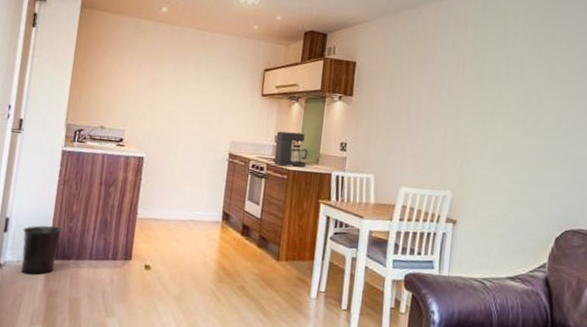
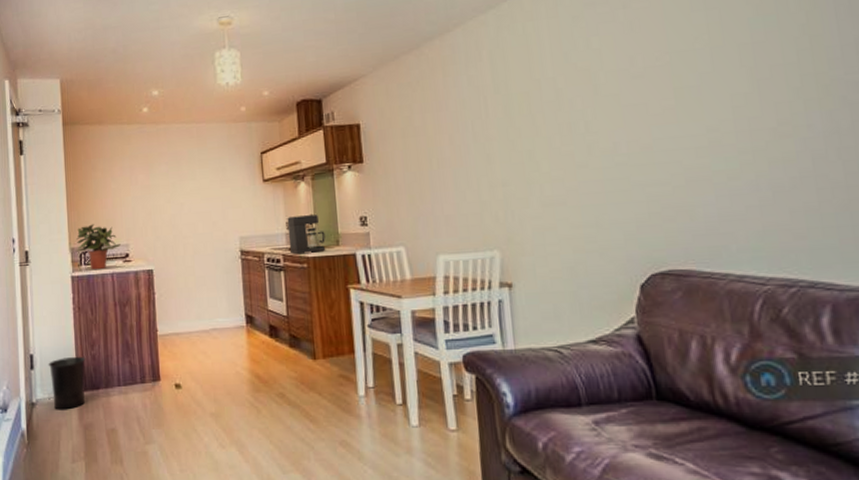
potted plant: none [70,105,117,149] -> present [75,224,121,270]

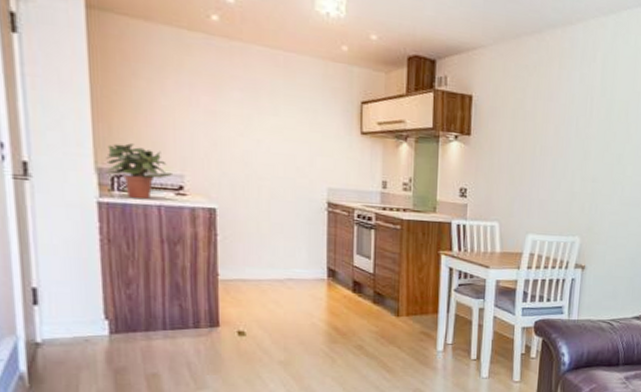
waste bin: present [48,356,86,410] -> none [60,294,118,352]
coffee maker: present [287,214,326,255] -> none [383,176,423,216]

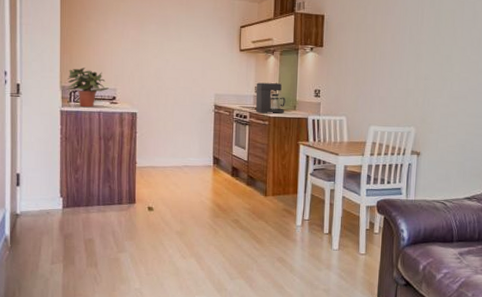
coffee maker: none [383,176,423,216] -> present [255,82,286,114]

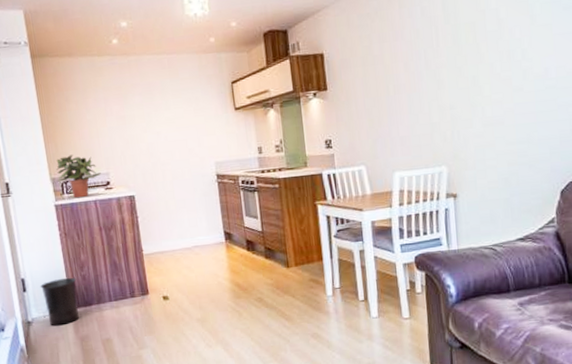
waste bin: none [33,178,70,222] -> present [40,277,79,326]
coffee maker: present [255,82,286,114] -> none [258,139,295,177]

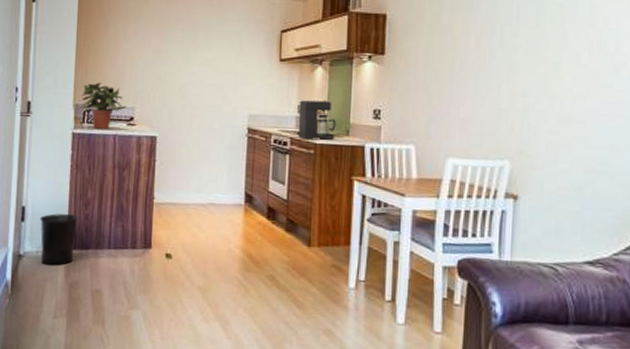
coffee maker: none [258,139,295,177] -> present [297,100,336,140]

